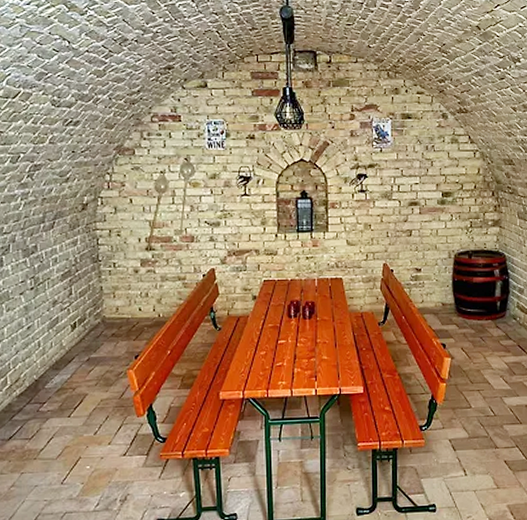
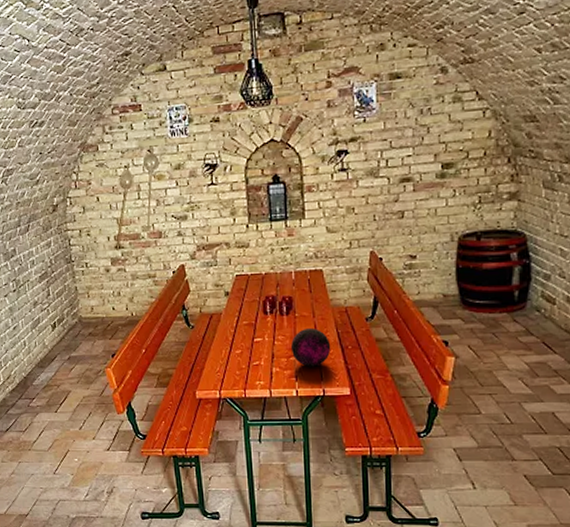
decorative orb: none [311,331,348,368] -> present [290,327,331,367]

